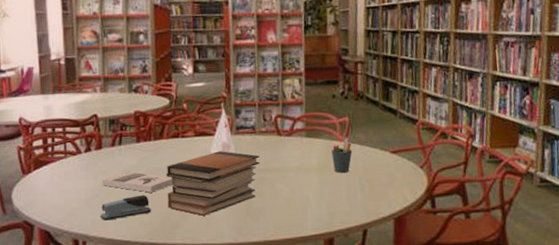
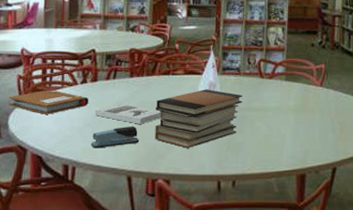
notebook: none [10,160,95,187] -> present [8,89,89,114]
pen holder: present [331,137,353,173] -> none [308,82,327,115]

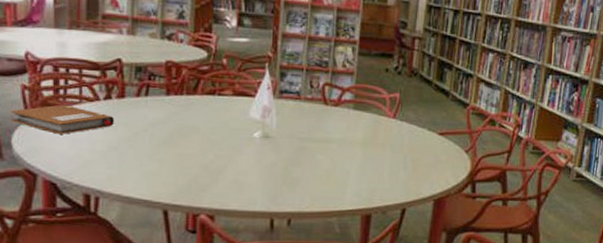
stapler: present [90,125,140,148] -> none [117,152,178,177]
book: present [94,104,161,124] -> none [122,126,204,151]
book stack: present [155,89,243,149] -> none [196,114,302,182]

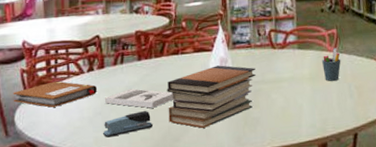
stapler: none [117,152,178,177] -> present [102,110,154,138]
book: none [122,126,204,151] -> present [104,88,173,108]
book stack: none [196,114,302,182] -> present [167,65,256,129]
pen holder: none [378,113,400,150] -> present [322,47,341,81]

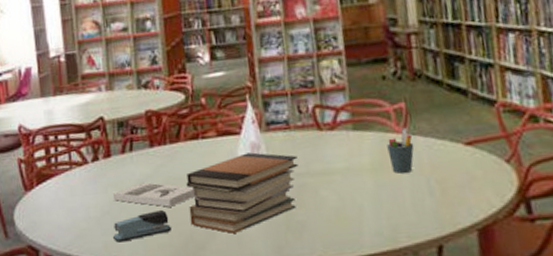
notebook: present [13,81,98,108] -> none [10,172,105,205]

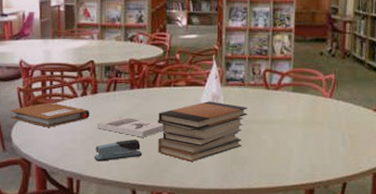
notebook: none [10,172,105,205] -> present [10,102,90,127]
pen holder: present [387,127,415,174] -> none [317,93,337,127]

